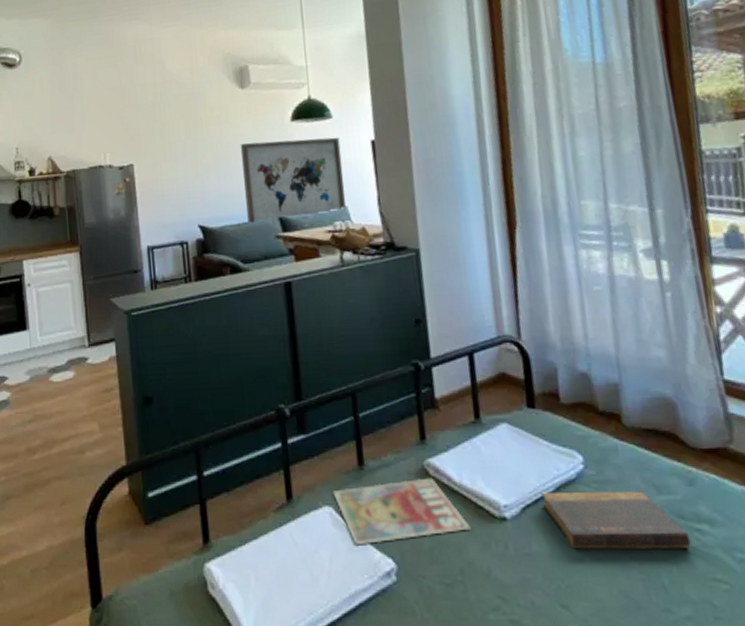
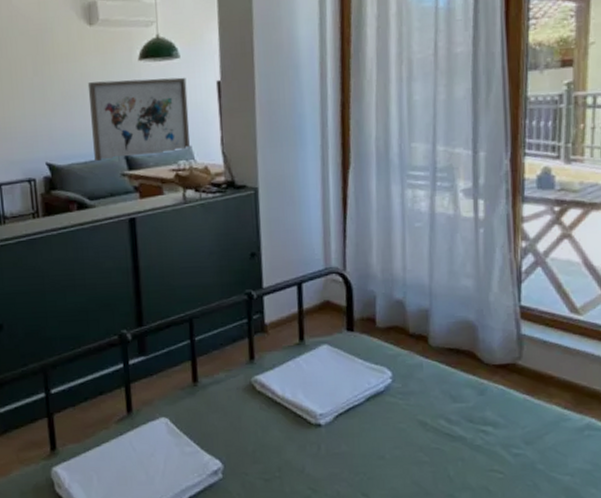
magazine: present [332,477,471,546] -> none [168,392,290,450]
book: present [540,491,691,549] -> none [352,400,476,449]

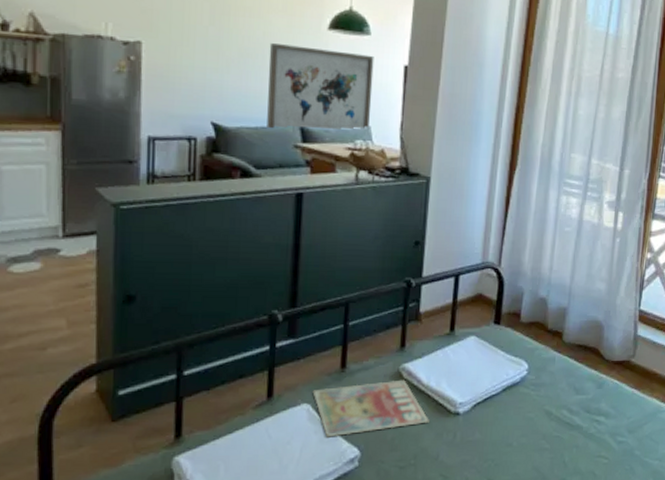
magazine: none [168,392,290,450] -> present [312,379,429,437]

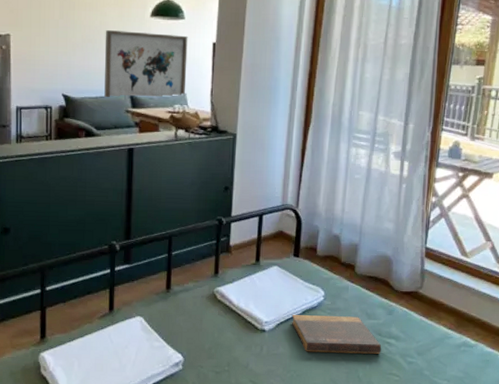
magazine: present [312,379,429,437] -> none [144,300,240,344]
book: none [489,392,590,437] -> present [291,315,382,354]

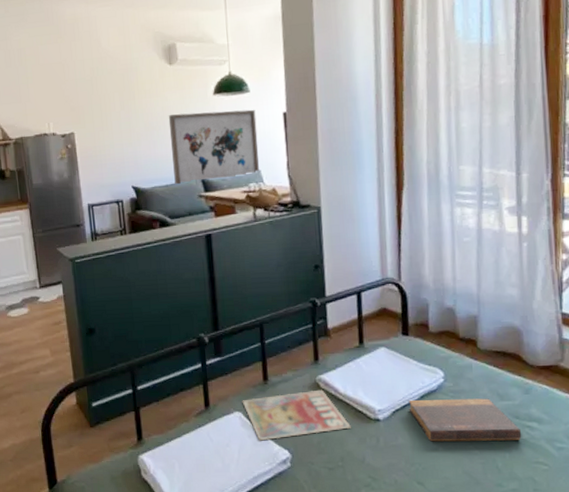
magazine: none [144,300,240,344] -> present [242,389,351,441]

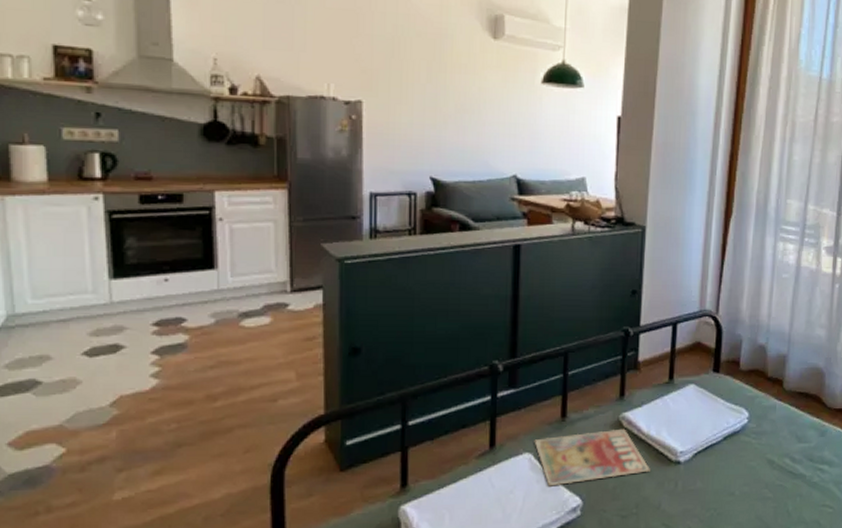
wall art: present [168,109,259,185] -> none [484,98,588,182]
book: present [408,398,522,442] -> none [710,440,814,486]

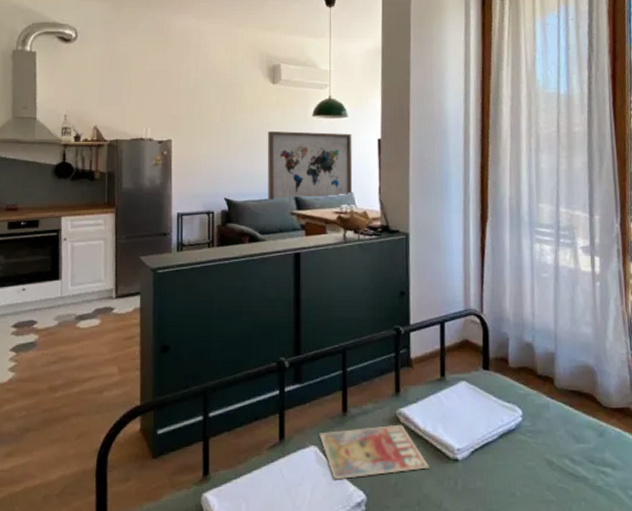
wall art: none [484,98,588,182] -> present [267,131,353,200]

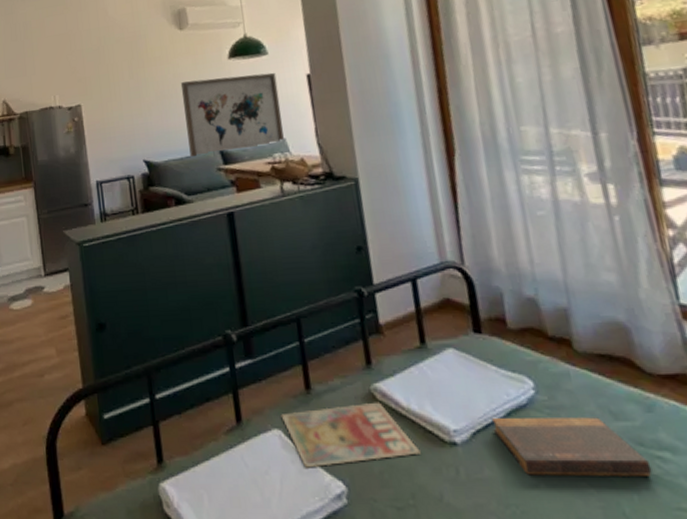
book: none [487,440,597,487] -> present [491,417,653,476]

